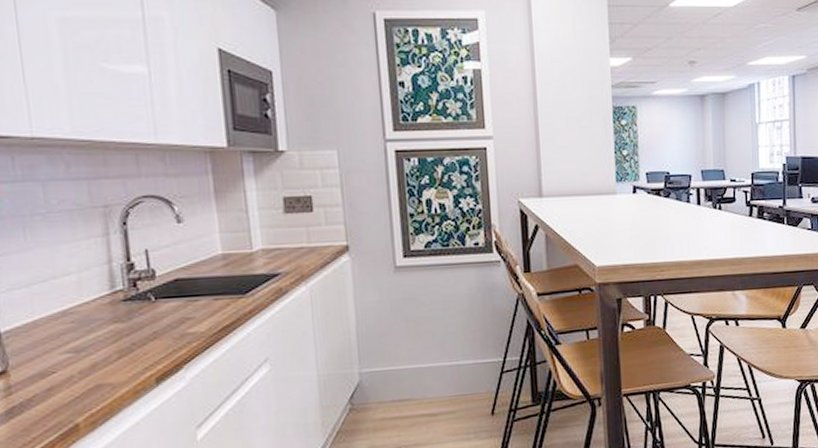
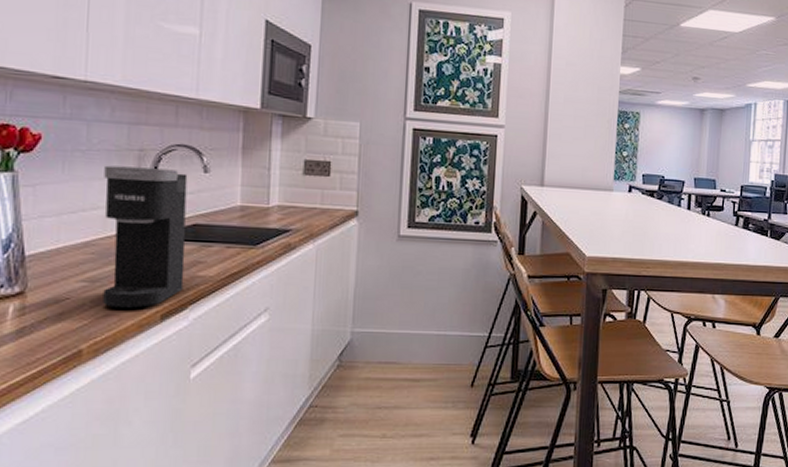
coffee maker: none [69,223,175,376] -> present [103,165,188,308]

